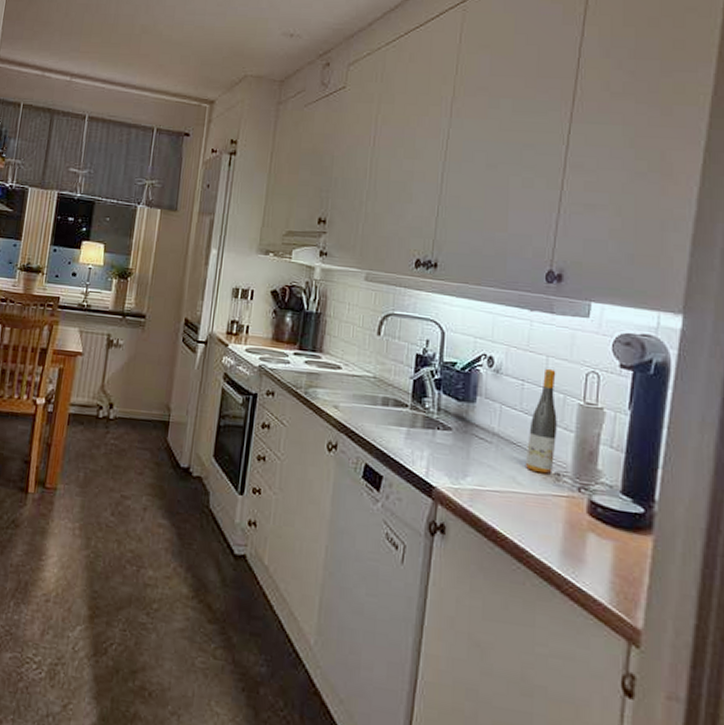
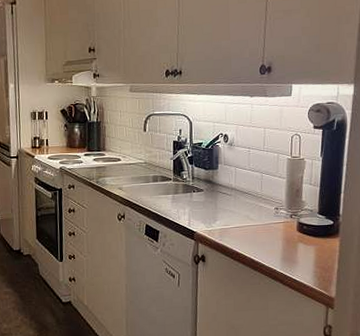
wine bottle: present [526,368,557,474] -> none [255,136,274,210]

